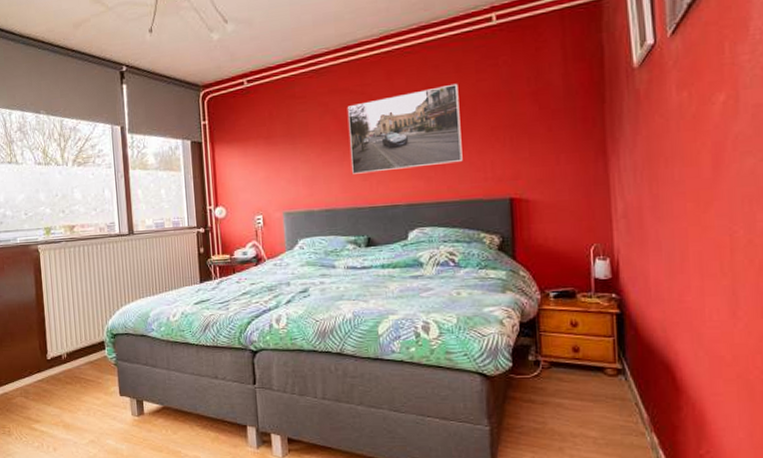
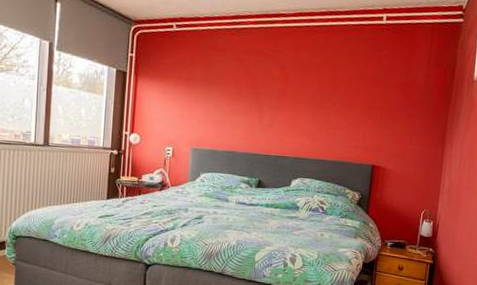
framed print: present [348,83,463,174] -> none [255,65,349,130]

